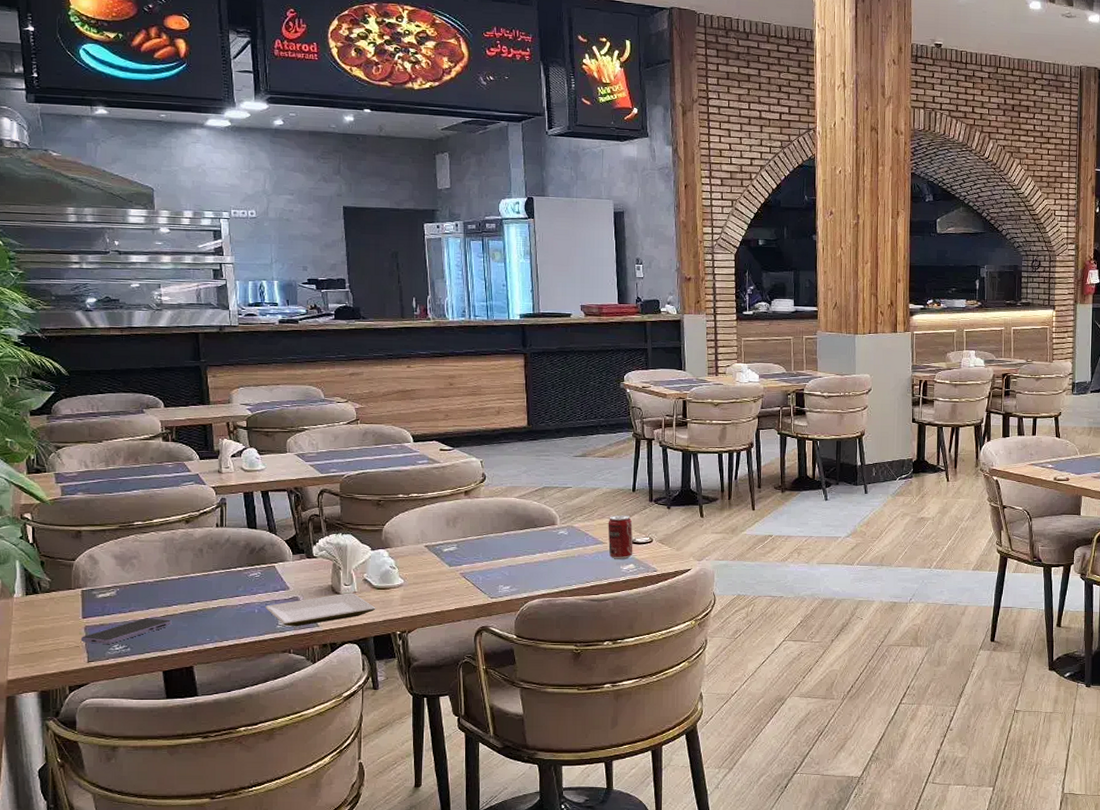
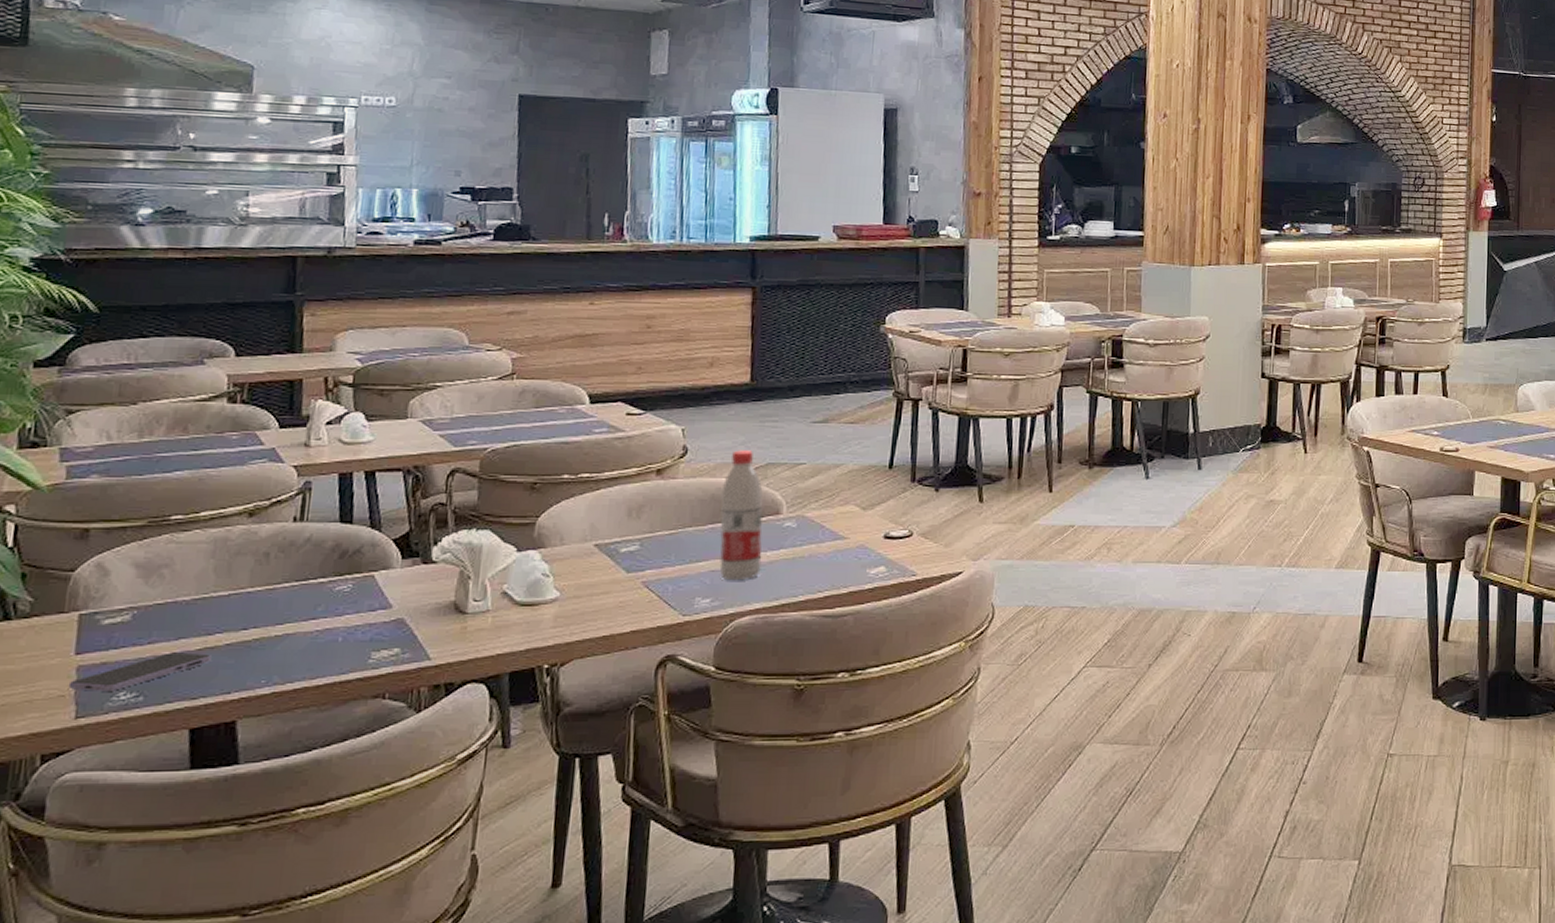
plate: present [265,593,376,627] -> none [354,611,517,661]
water bottle: none [512,477,544,574] -> present [719,450,764,581]
beverage can: present [608,514,633,559] -> none [851,499,887,560]

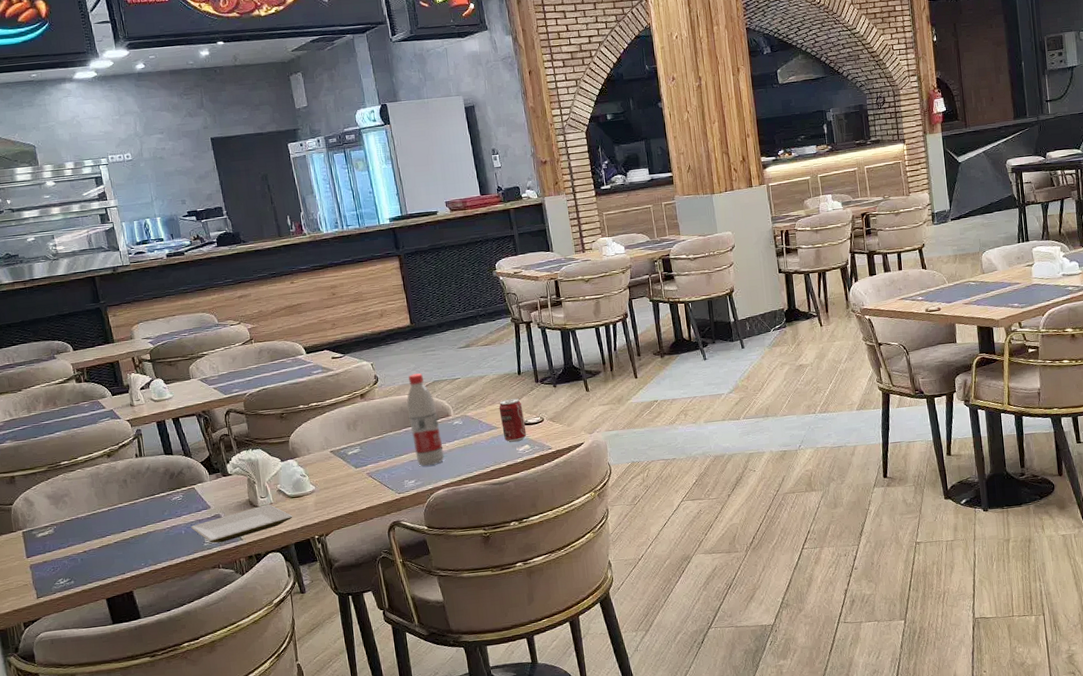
smartphone: present [68,652,211,691] -> none [27,550,108,580]
plate: none [354,611,517,661] -> present [191,504,293,543]
beverage can: none [851,499,887,560] -> present [499,398,527,442]

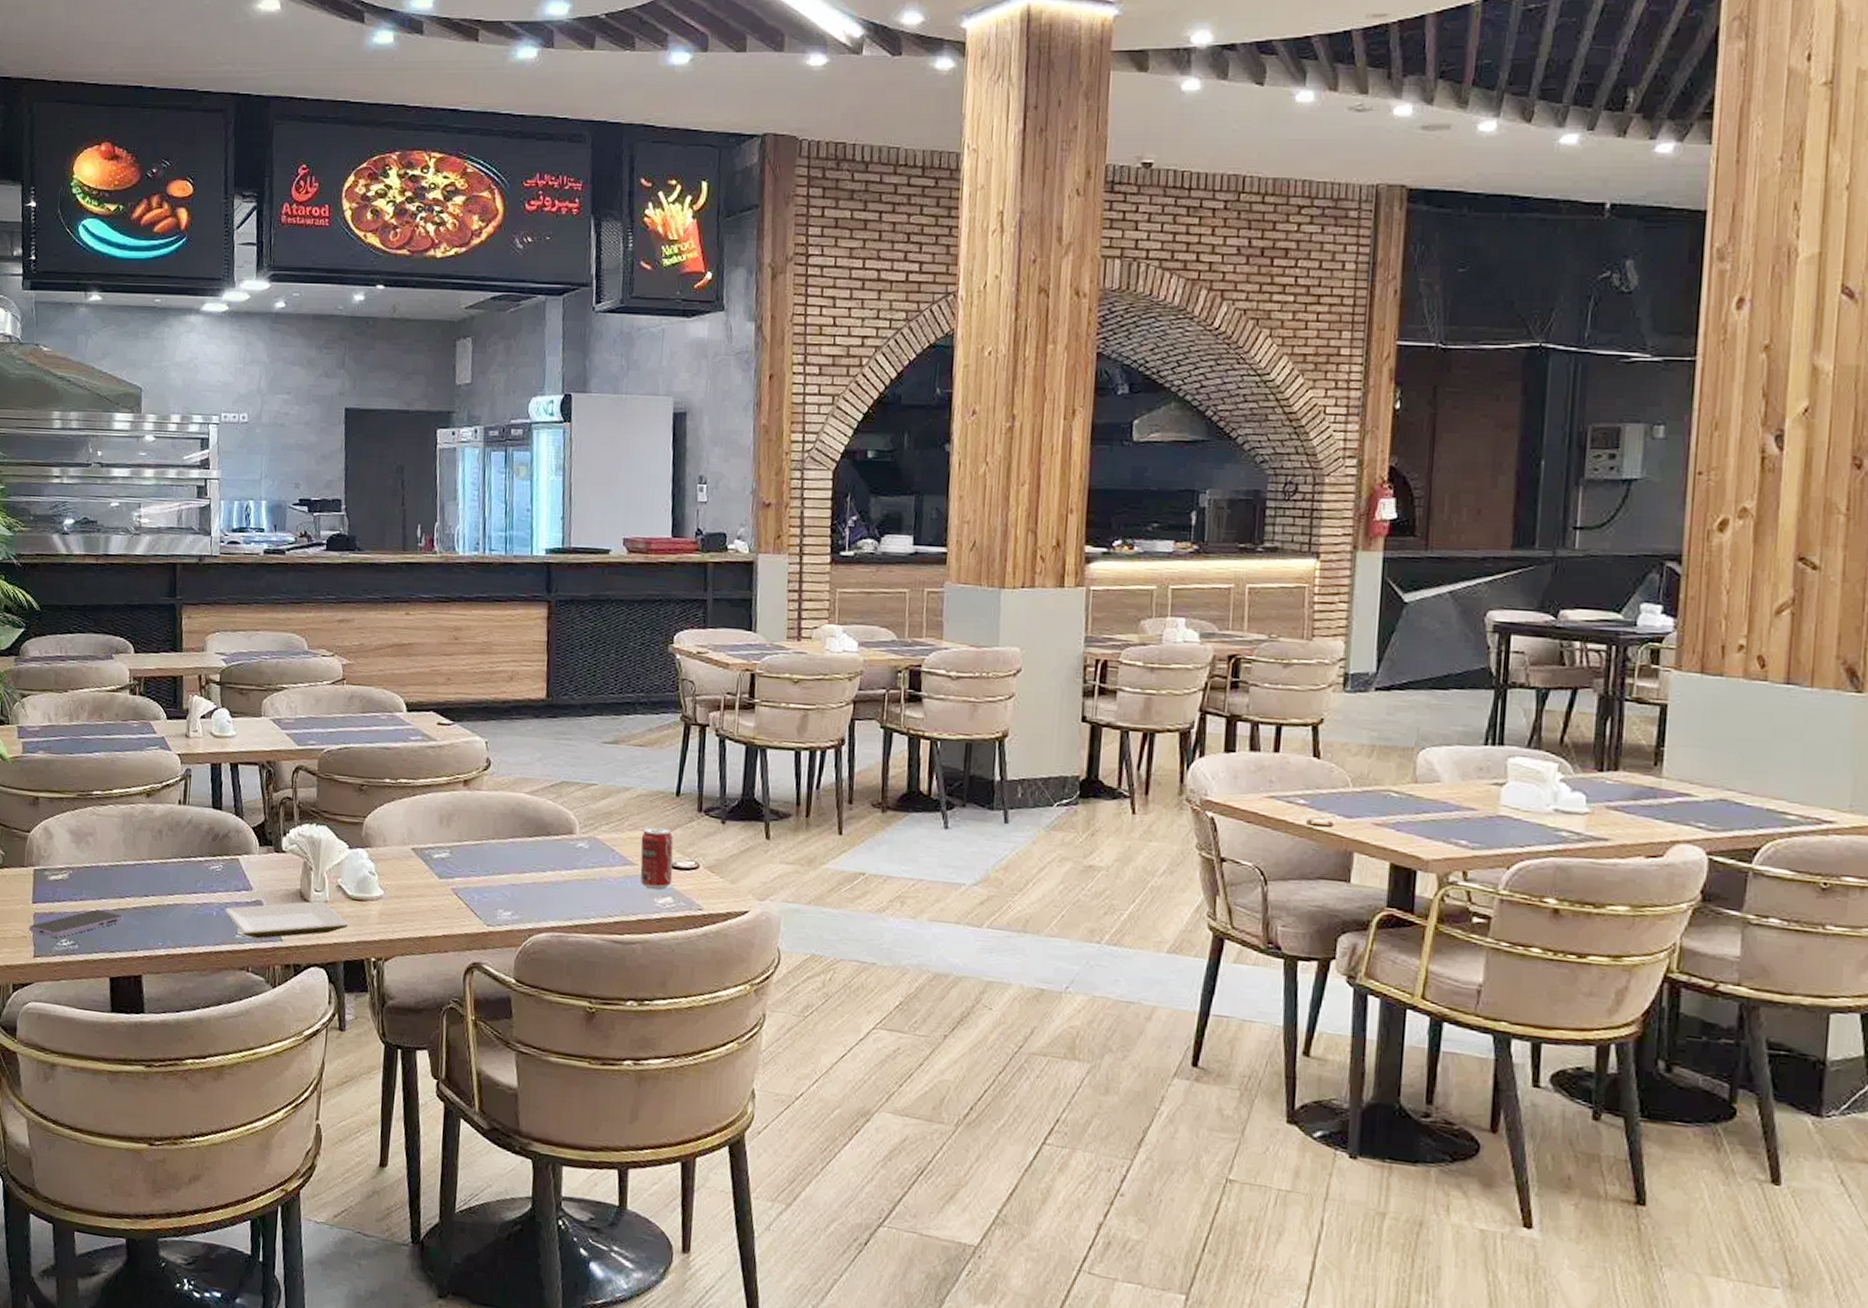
smartphone: none [27,550,108,580] -> present [28,909,123,938]
water bottle: present [407,373,444,467] -> none [519,766,558,897]

